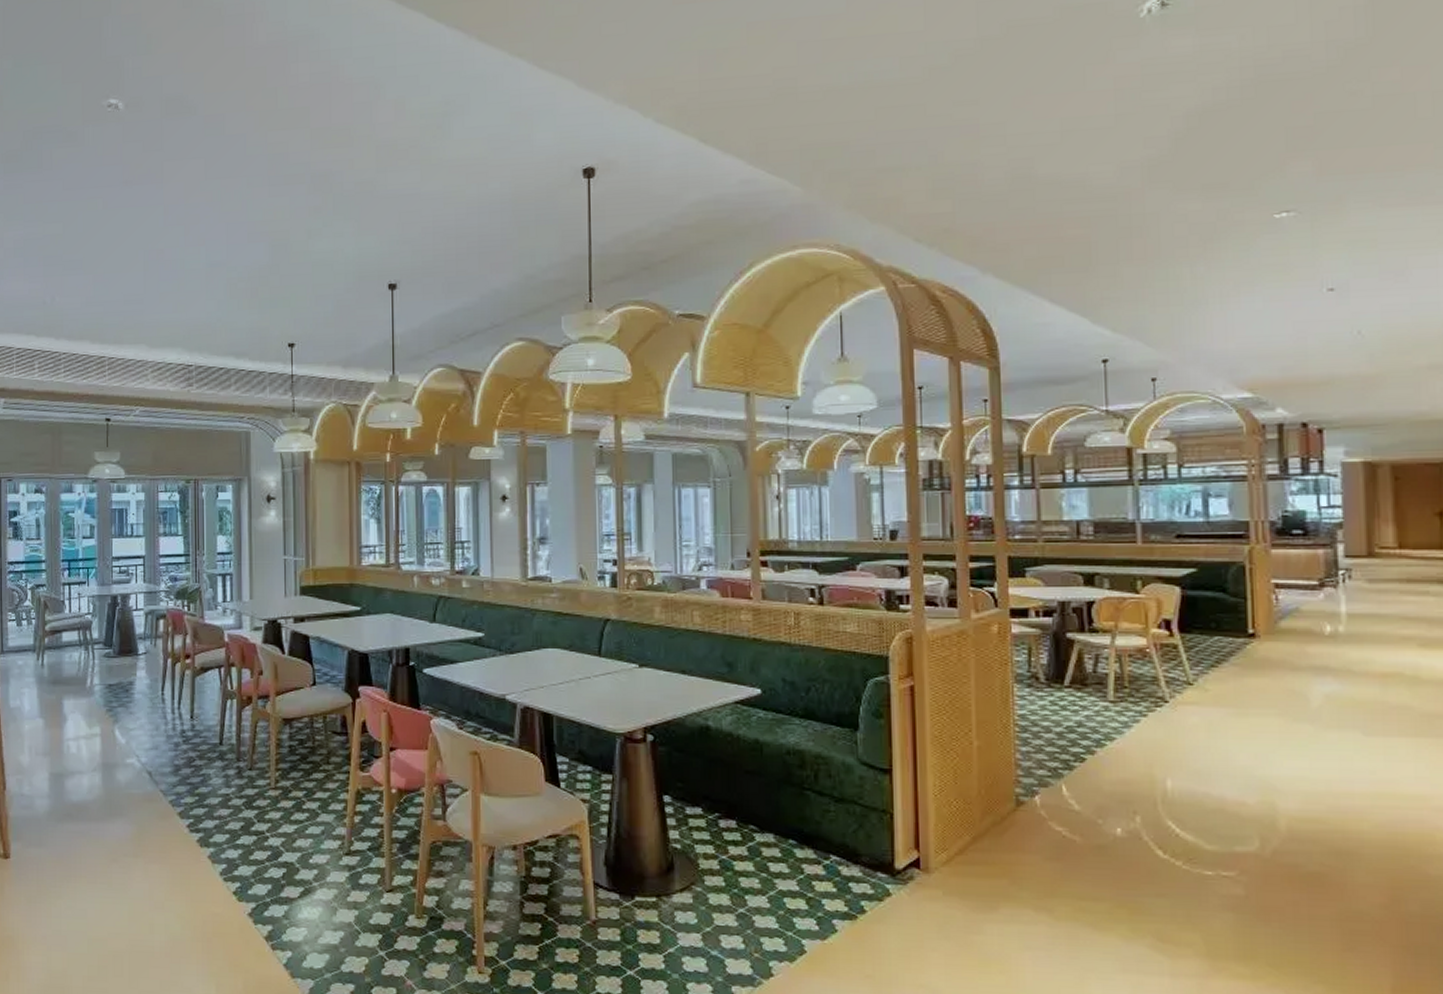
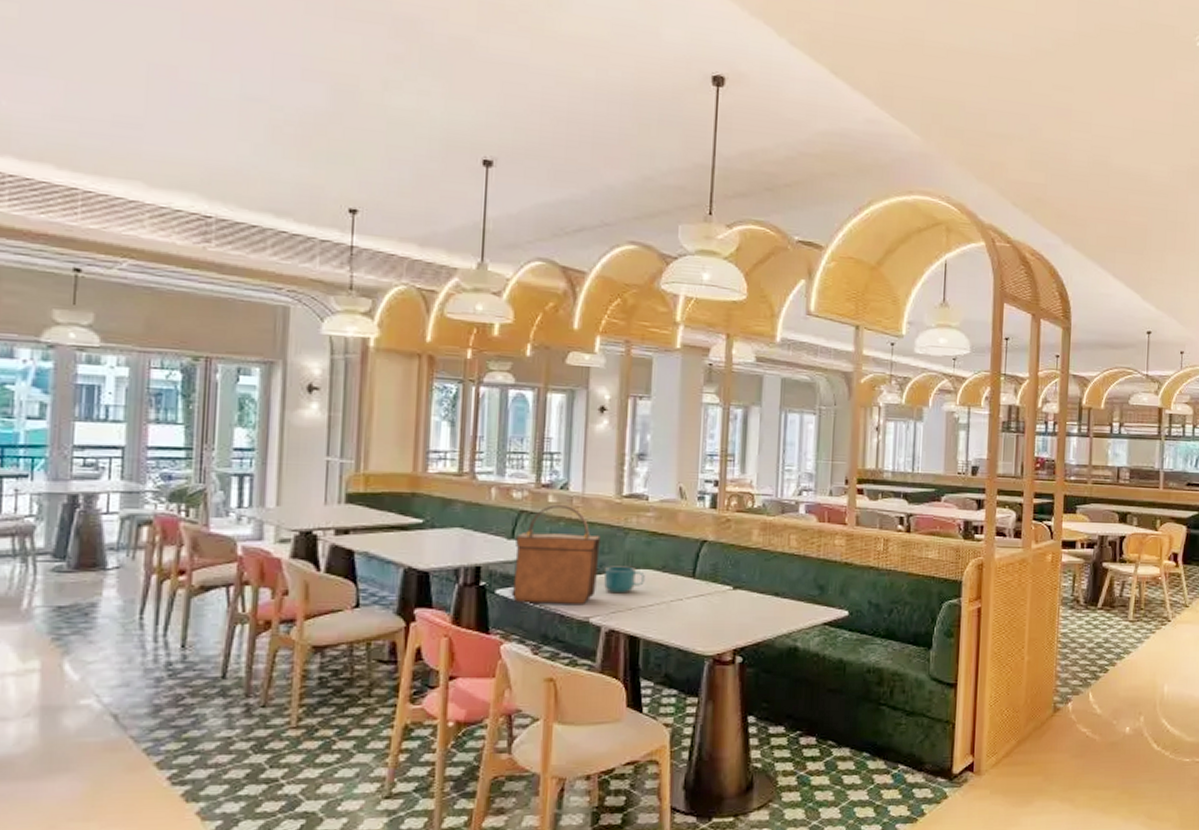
handbag: none [437,588,511,684] -> present [513,504,600,606]
cup: none [517,646,553,672] -> present [604,566,645,594]

